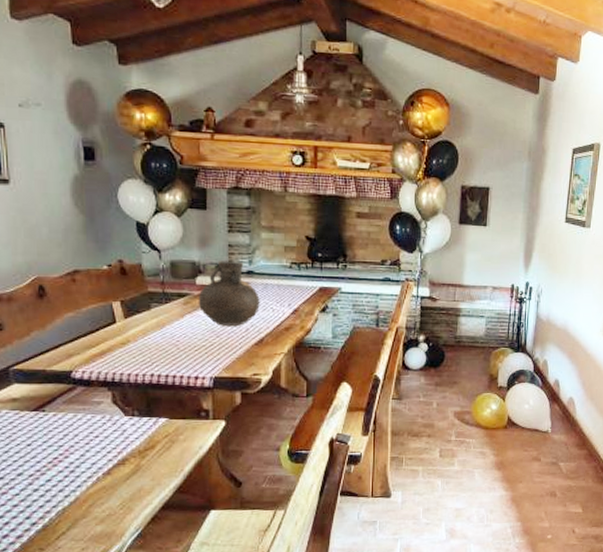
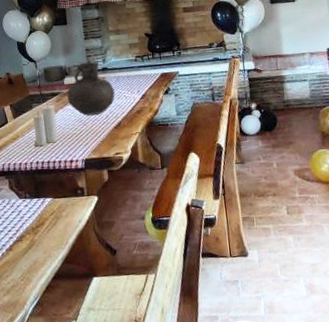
candle: none [148,305,181,355] -> present [33,103,58,146]

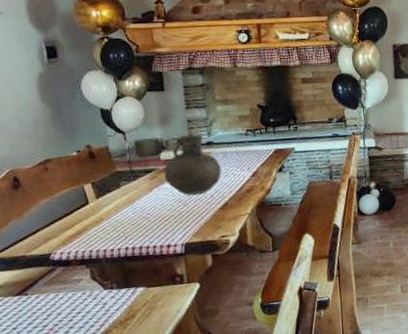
candle: present [33,103,58,146] -> none [121,181,152,230]

